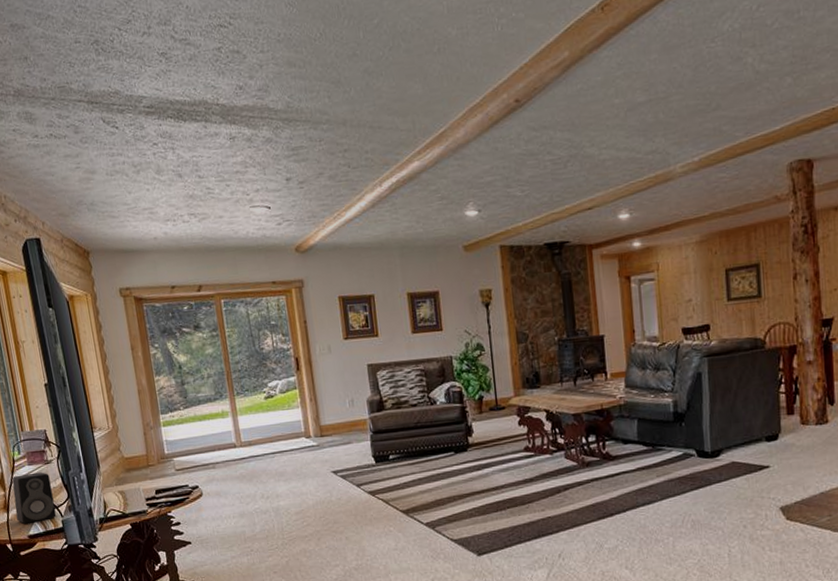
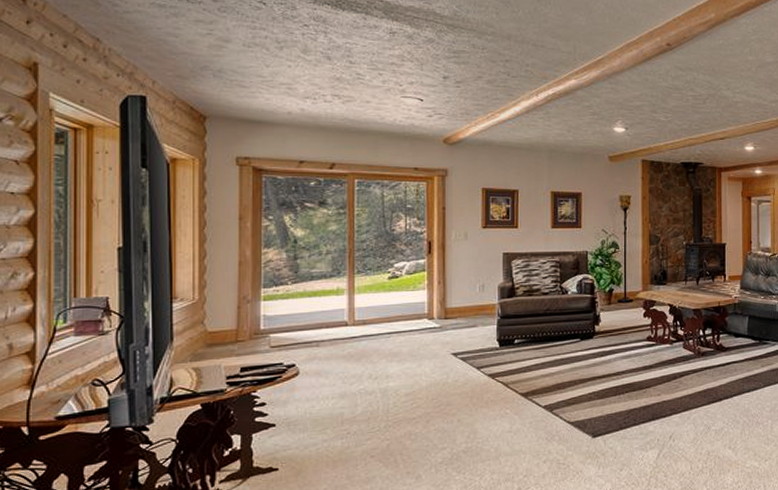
speaker: present [12,472,56,524] -> none [44,344,102,403]

